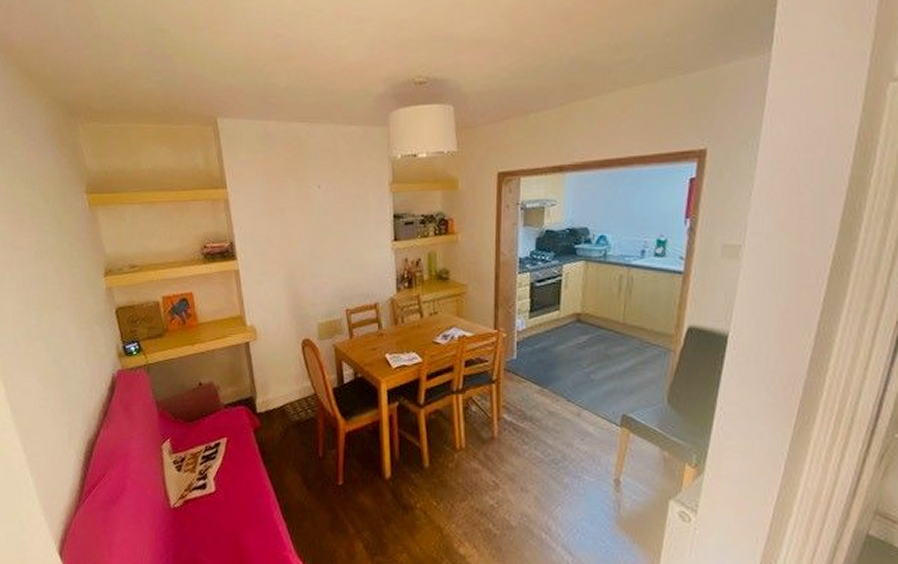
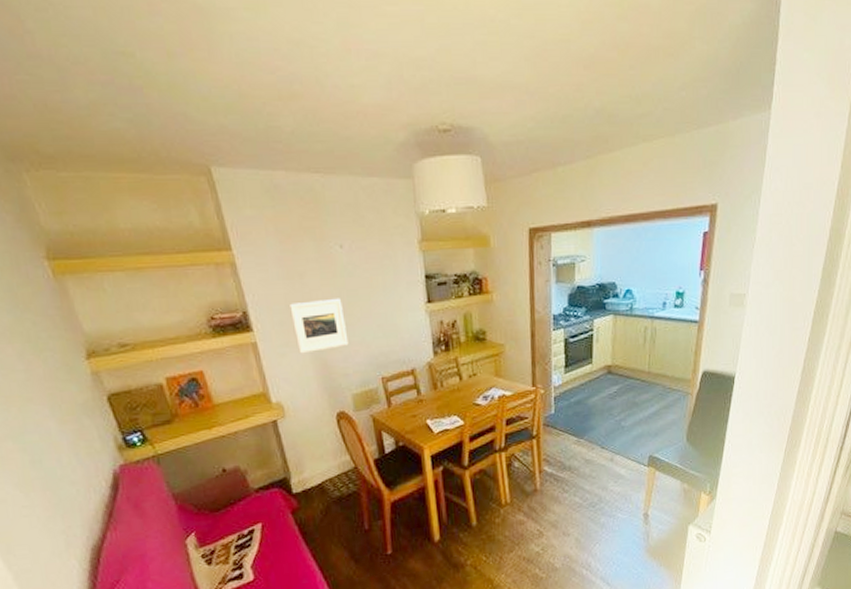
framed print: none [270,233,319,283] -> present [290,298,349,354]

